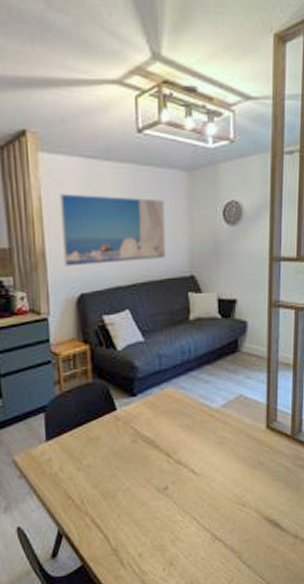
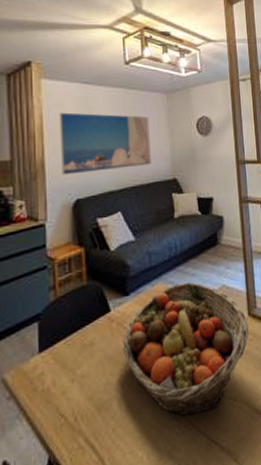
fruit basket: none [129,388,266,513] -> present [123,282,249,416]

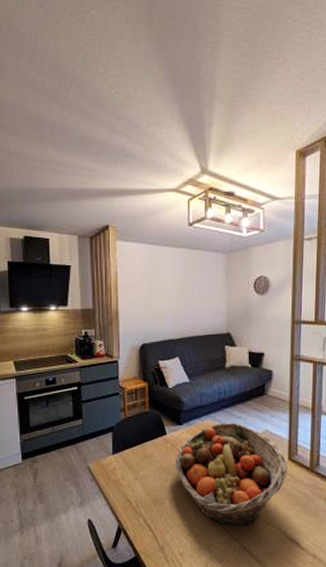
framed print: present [59,112,151,175] -> none [130,270,208,323]

